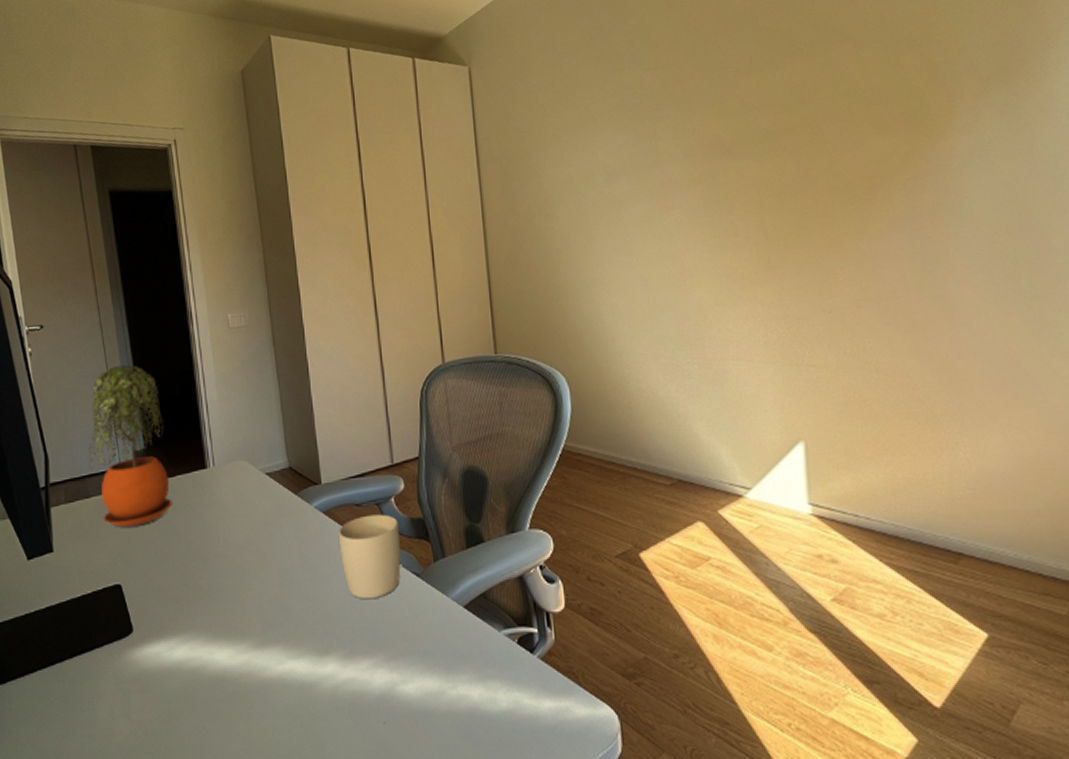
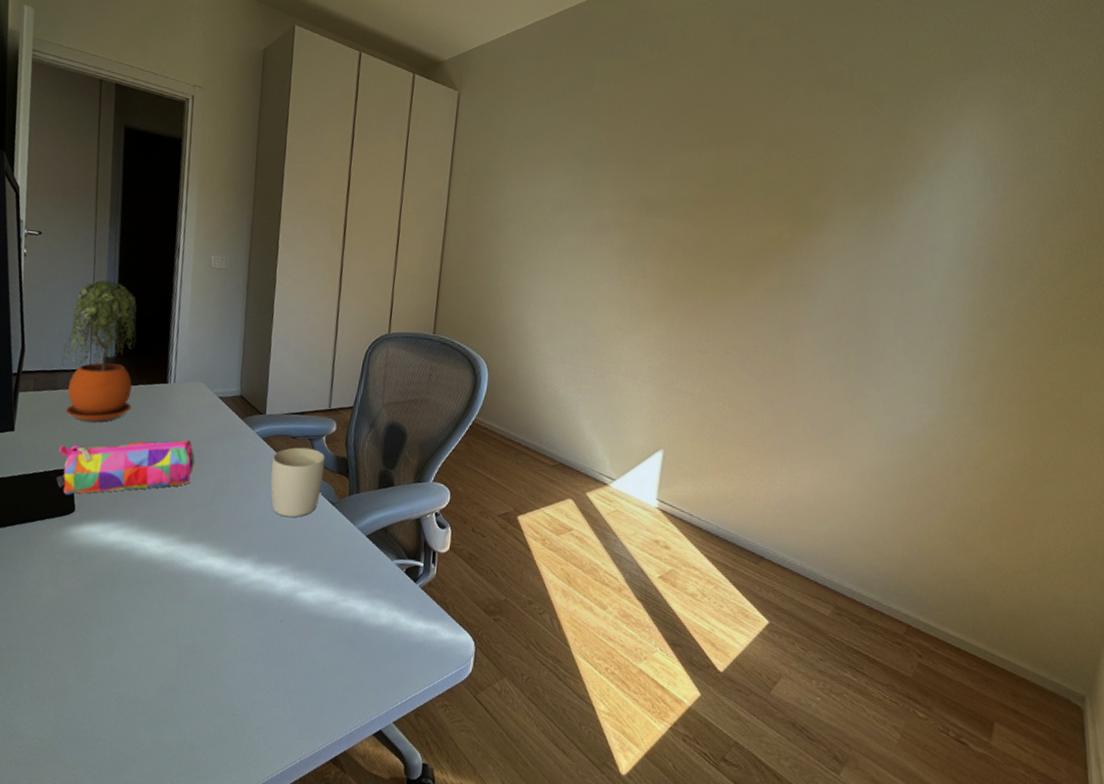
pencil case: none [104,528,253,615] -> present [56,439,195,496]

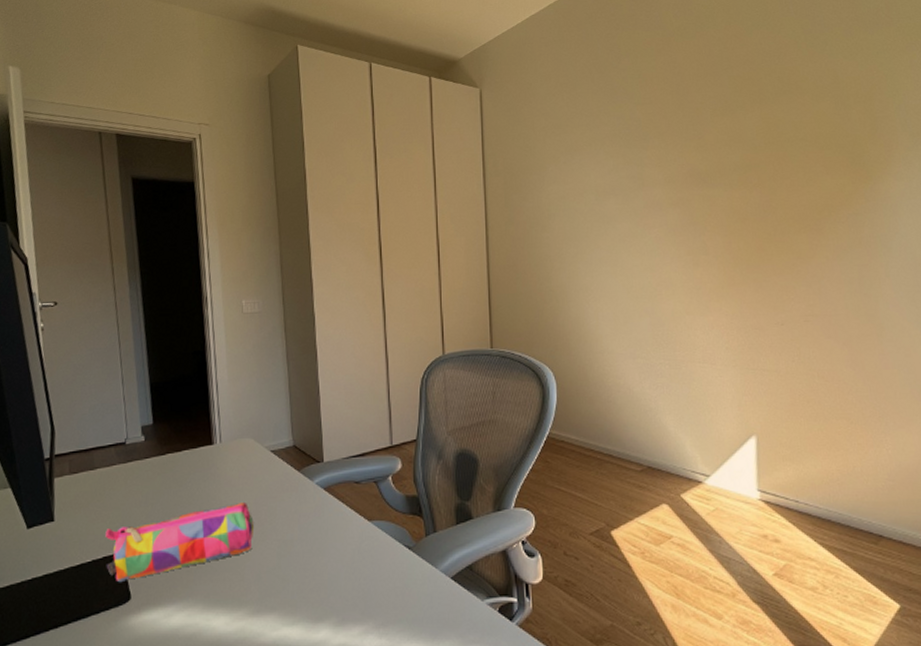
potted plant: present [61,280,138,422] -> none [96,344,178,499]
mug: present [270,447,325,518] -> none [337,491,396,571]

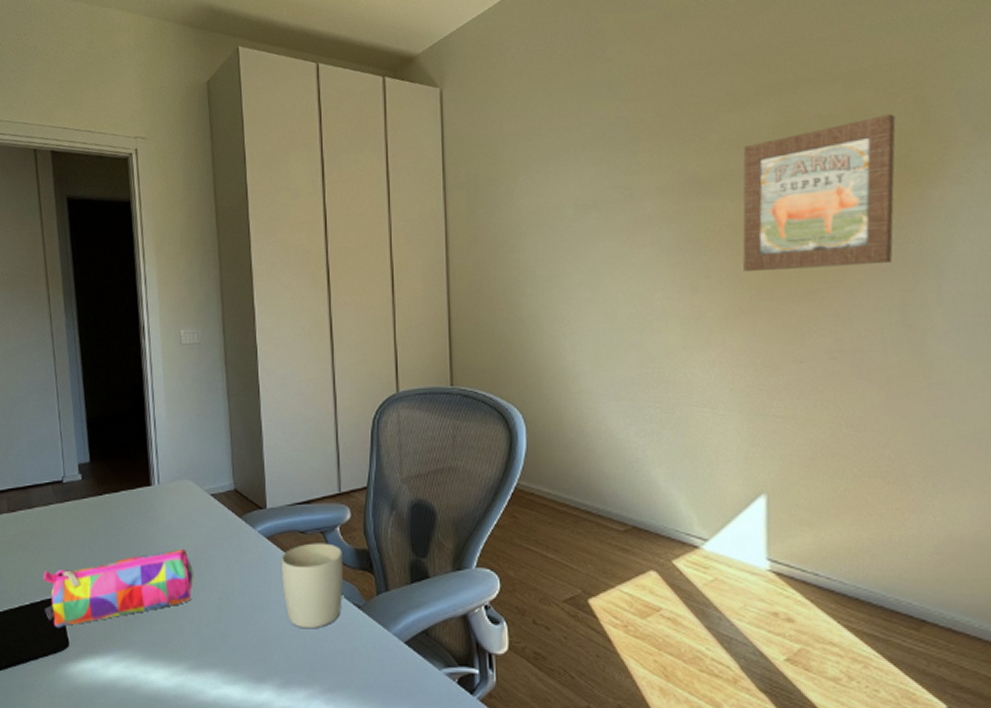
mug: none [337,491,396,571] -> present [281,543,344,629]
wall art: none [733,121,852,250] -> present [742,113,896,272]

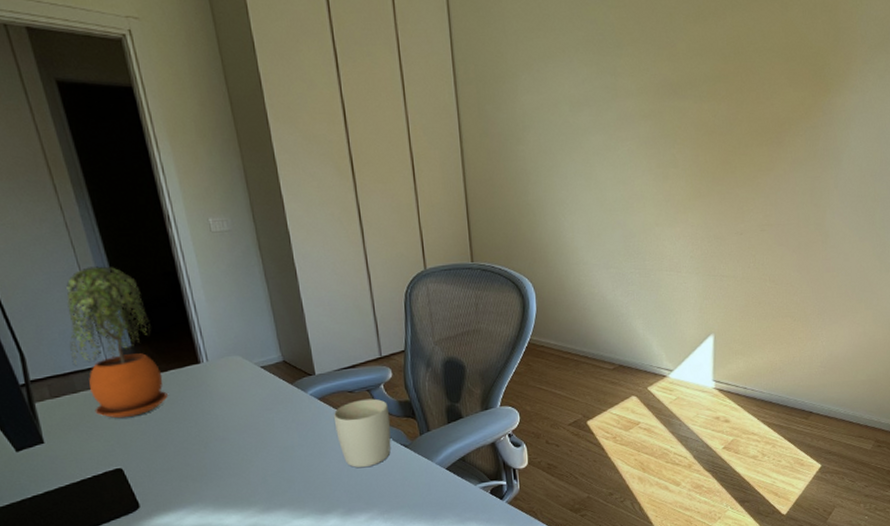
potted plant: none [33,376,115,541] -> present [66,266,168,419]
pencil case: present [43,548,193,629] -> none [101,414,254,494]
wall art: present [742,113,896,272] -> none [702,32,816,163]

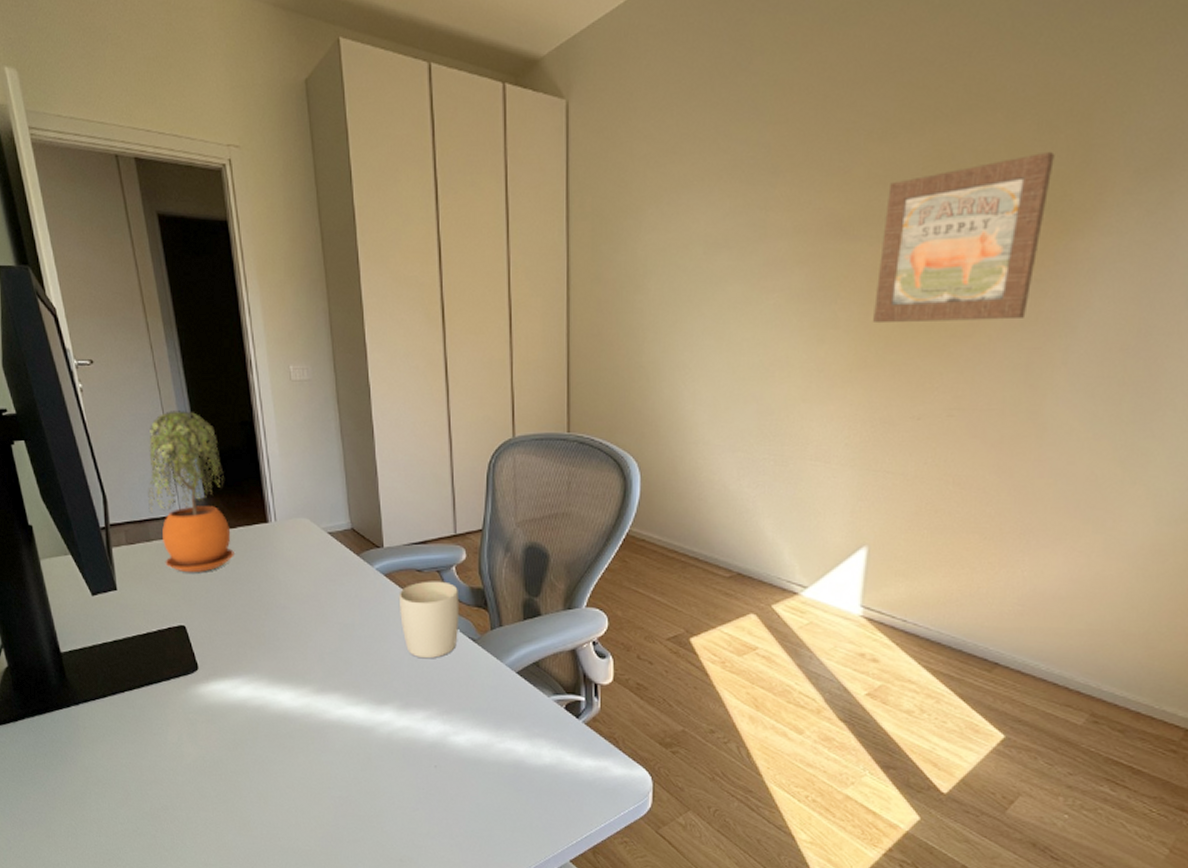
wall art: none [702,32,816,163] -> present [873,151,1055,324]

